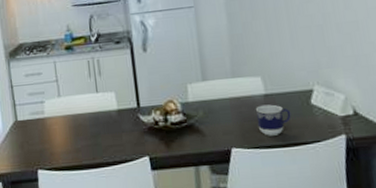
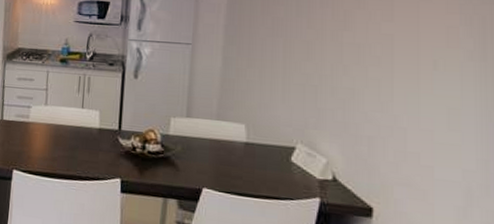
cup: present [255,104,291,136] -> none [233,152,269,185]

